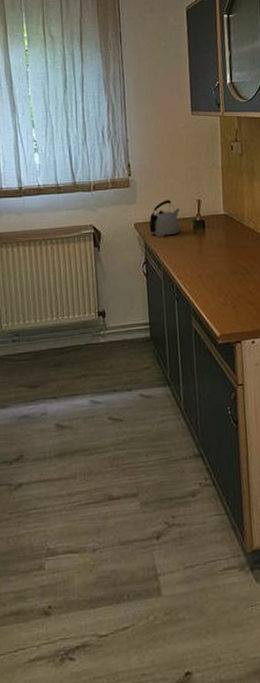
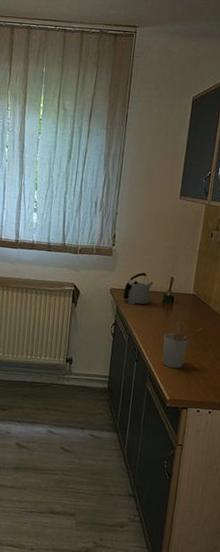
utensil holder: none [201,244,240,300] -> present [162,320,202,369]

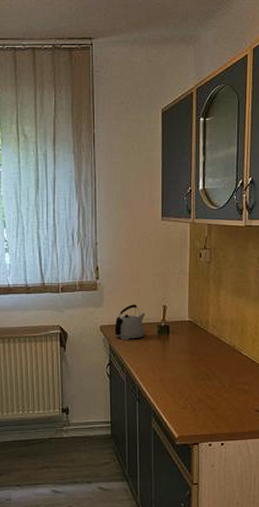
utensil holder: present [162,320,202,369] -> none [163,350,203,403]

